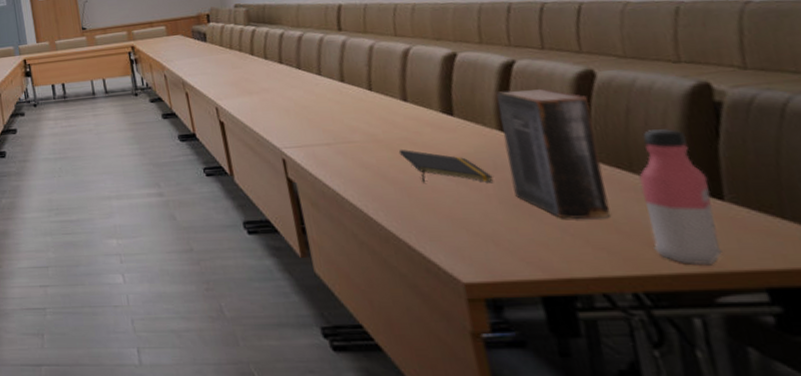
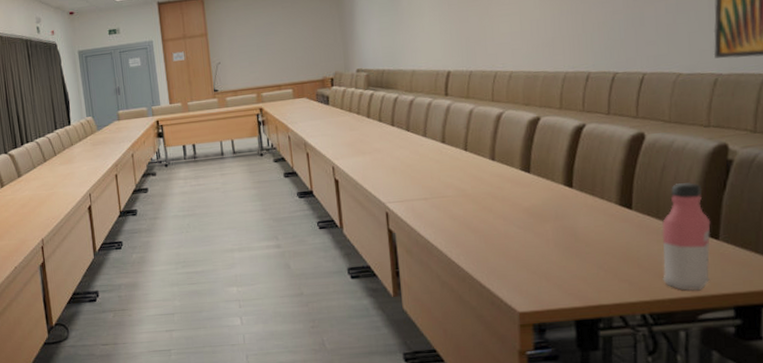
notepad: present [398,149,493,183] -> none [482,202,553,231]
book: present [496,88,611,219] -> none [565,148,637,258]

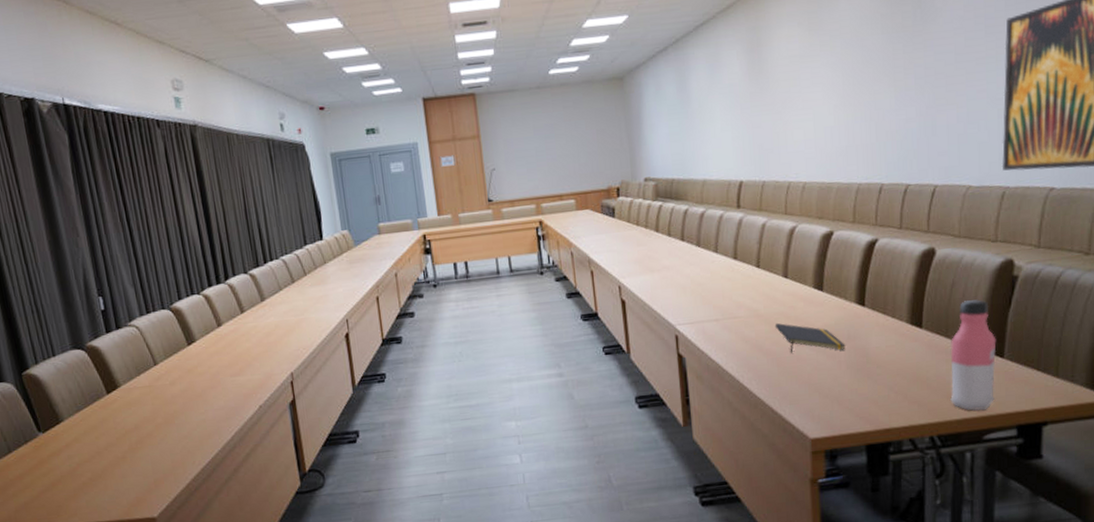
notepad: none [482,202,553,231] -> present [774,322,846,354]

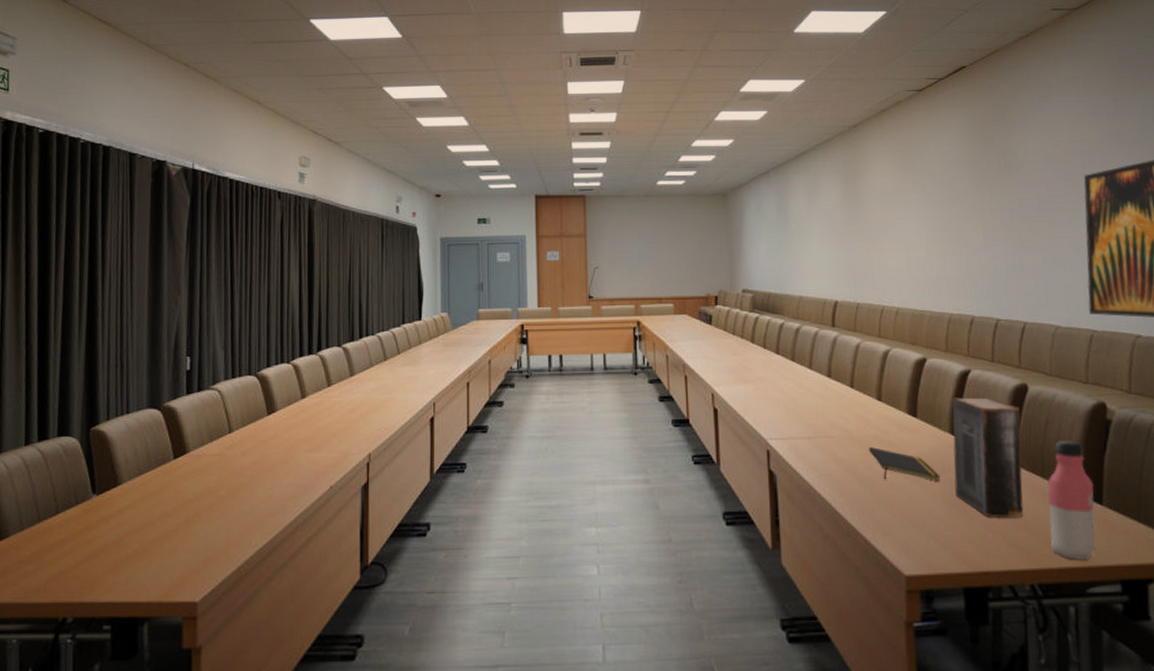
book: none [858,264,927,379] -> present [952,397,1024,518]

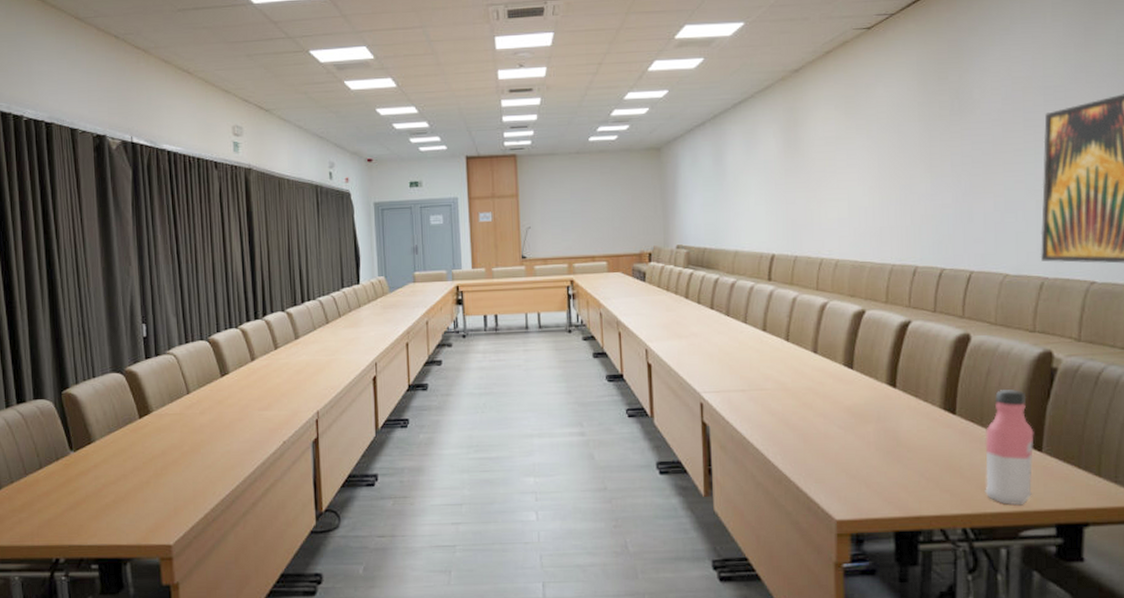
notepad: present [868,446,940,482] -> none [802,398,875,431]
book: present [952,397,1024,518] -> none [889,348,962,465]

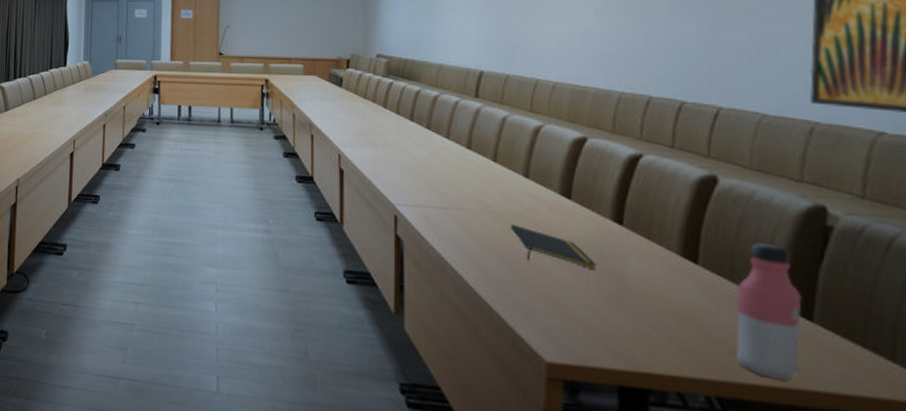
notepad: none [802,398,875,431] -> present [510,223,596,270]

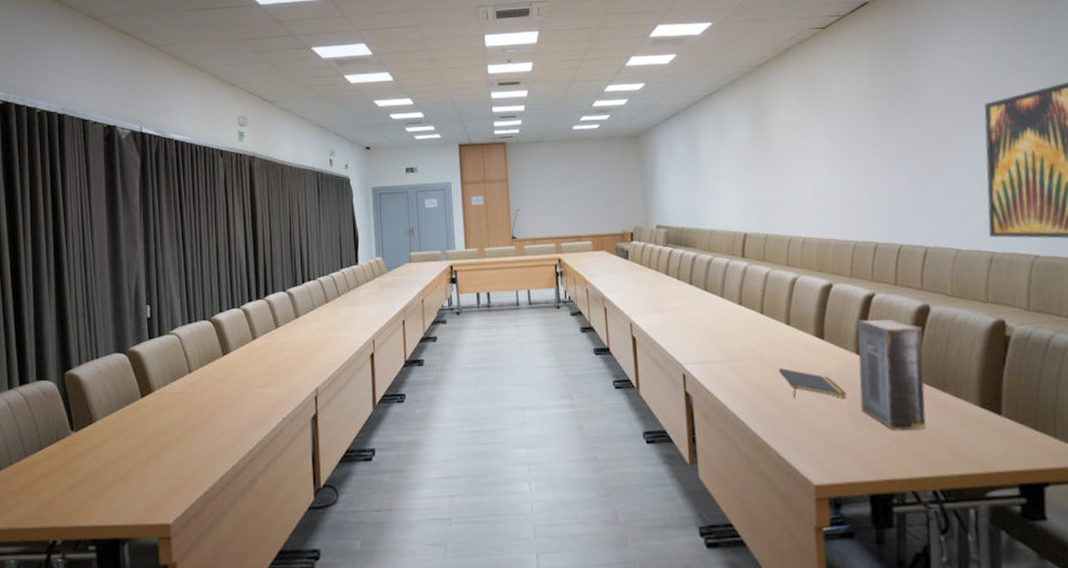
book: none [614,182,706,321] -> present [857,318,926,430]
water bottle: present [736,243,802,381] -> none [948,357,995,467]

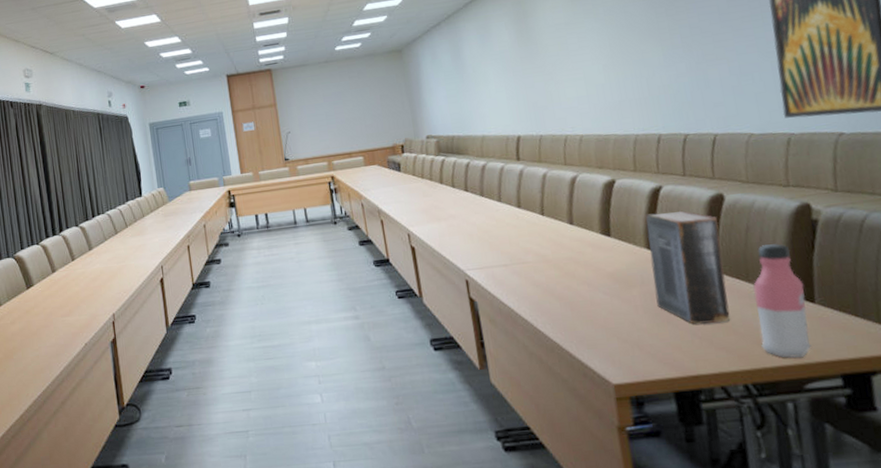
notepad: present [778,367,847,398] -> none [564,267,640,298]
water bottle: none [948,357,995,467] -> present [753,244,811,358]

